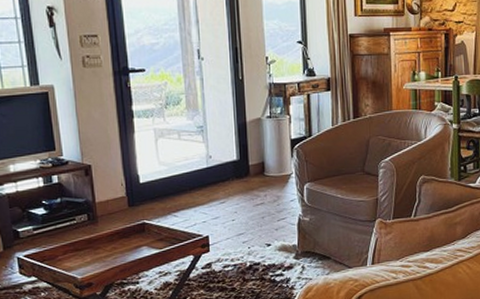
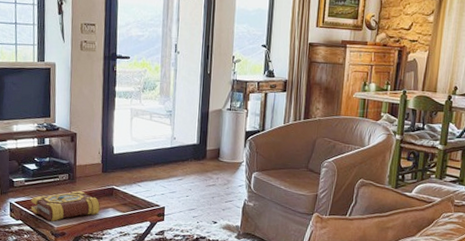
book: none [44,232,132,272] -> present [31,191,101,221]

